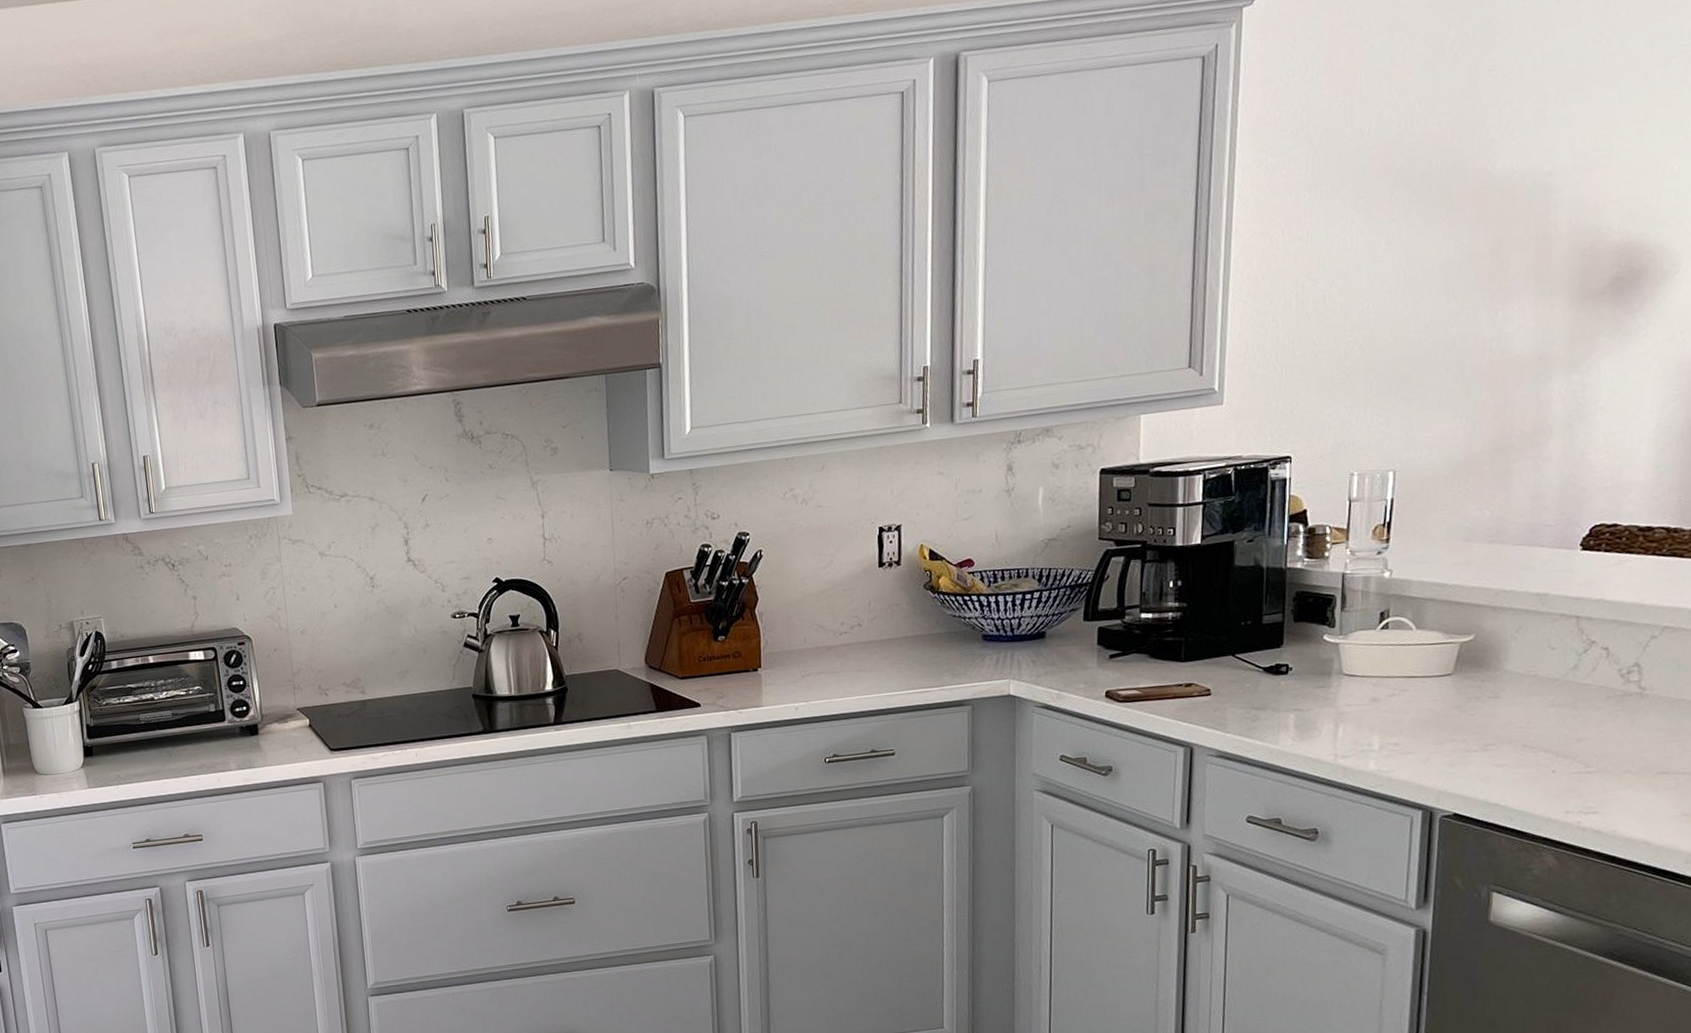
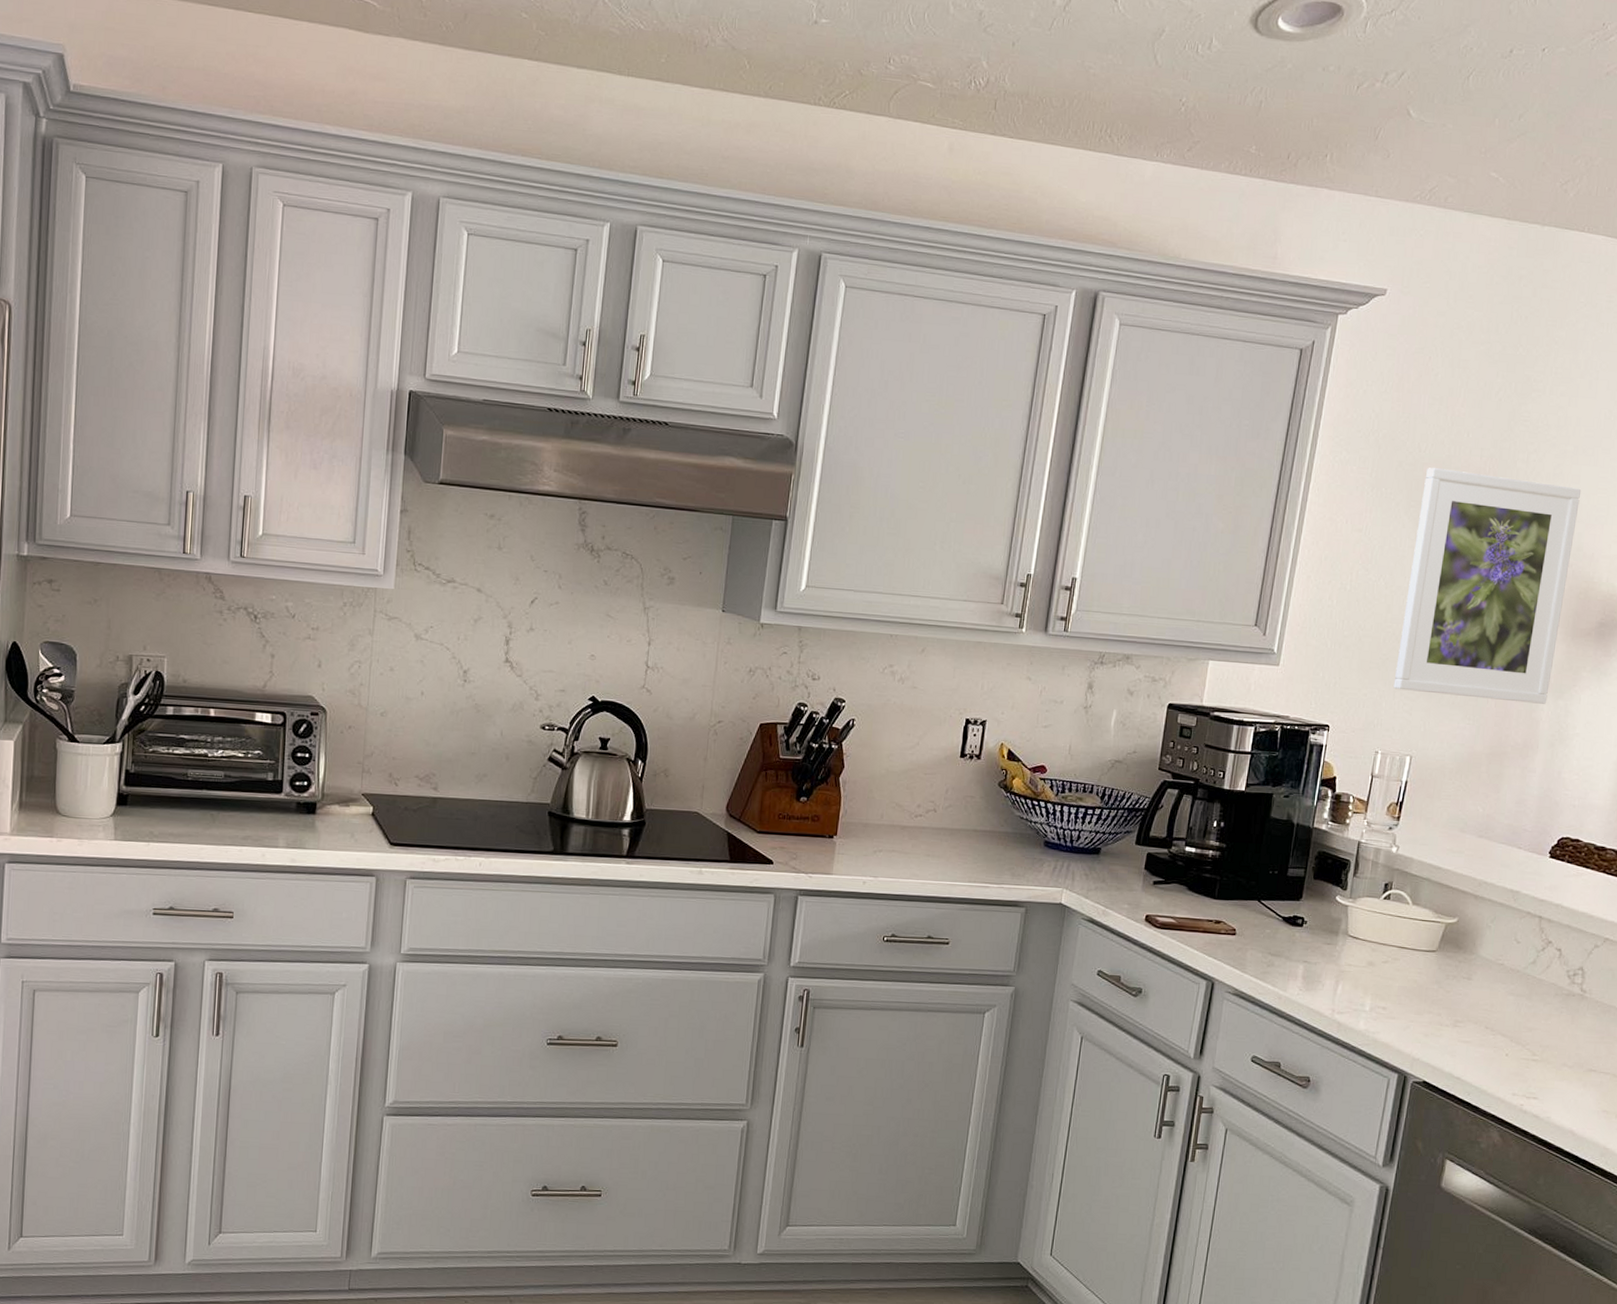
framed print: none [1363,131,1574,403] -> present [1393,468,1582,704]

